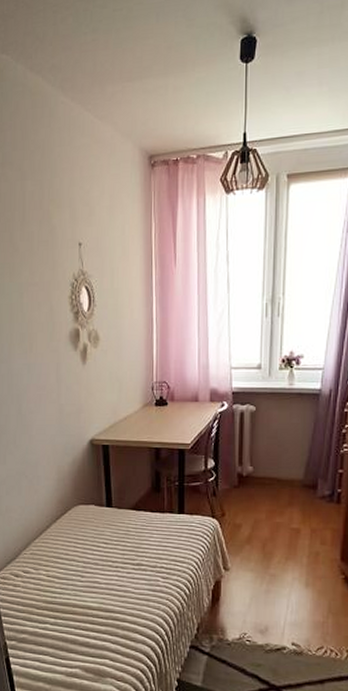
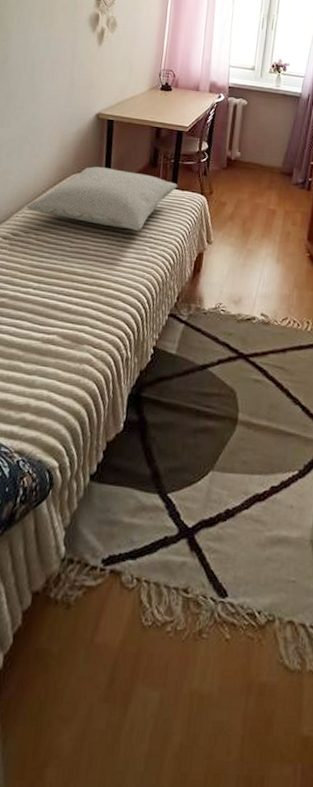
pillow: none [33,497,186,561] -> present [26,166,178,231]

